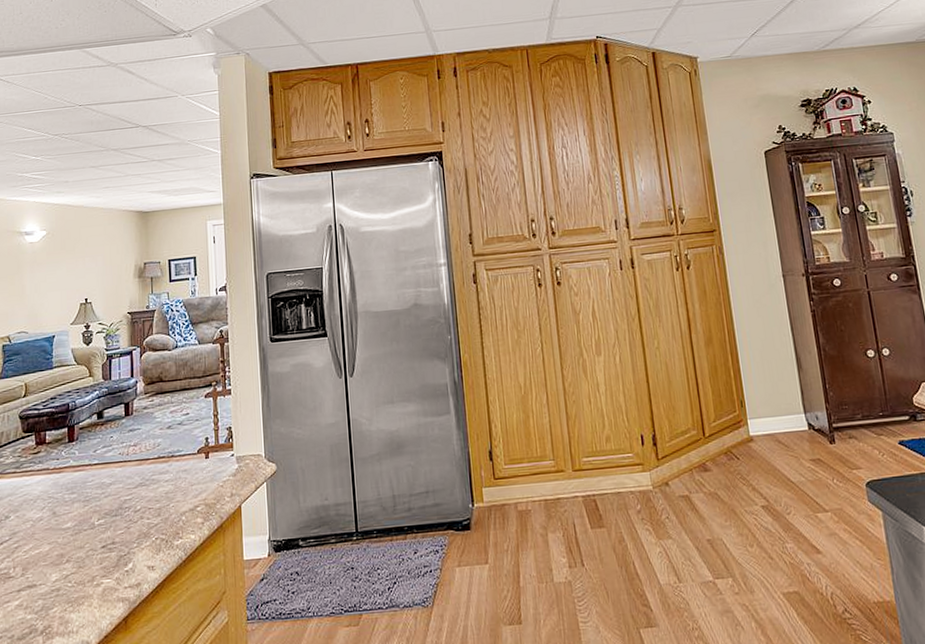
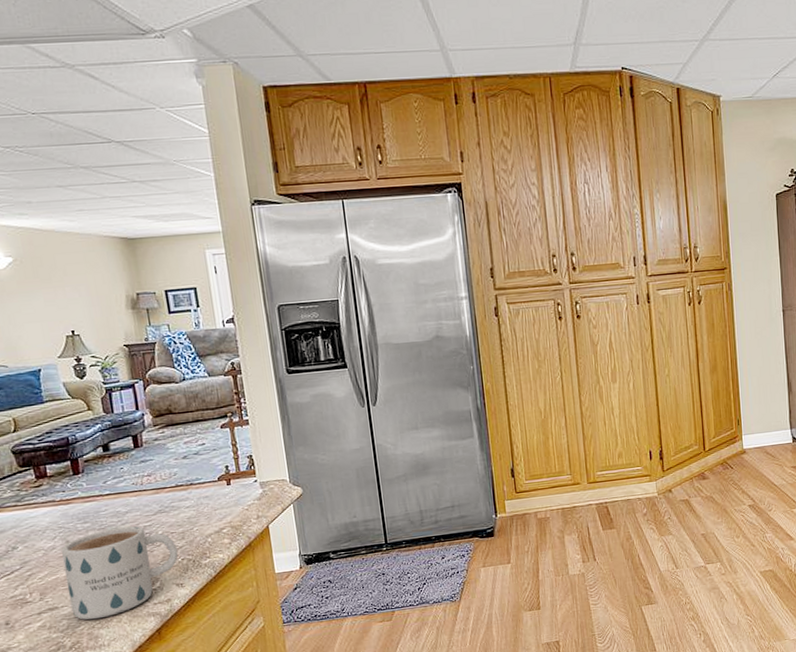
mug: none [47,499,153,602] -> present [61,526,179,620]

